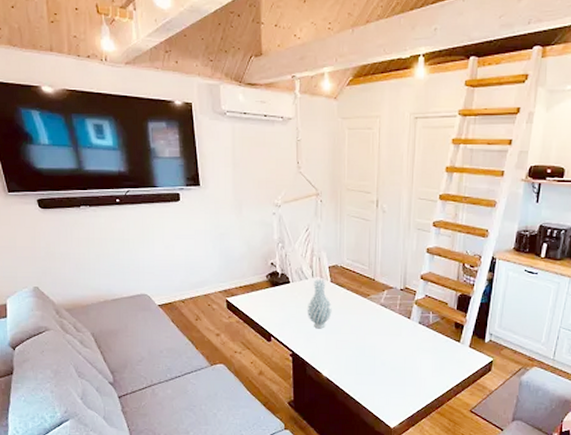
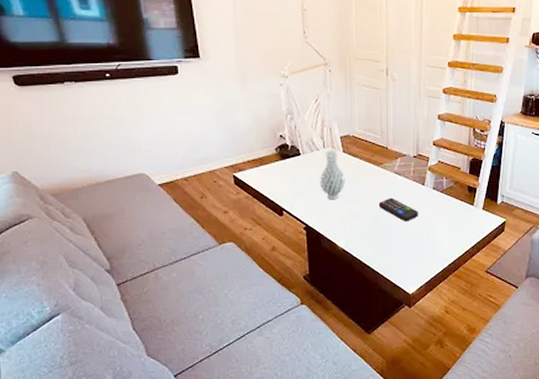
remote control: none [363,329,403,355] -> present [378,197,418,222]

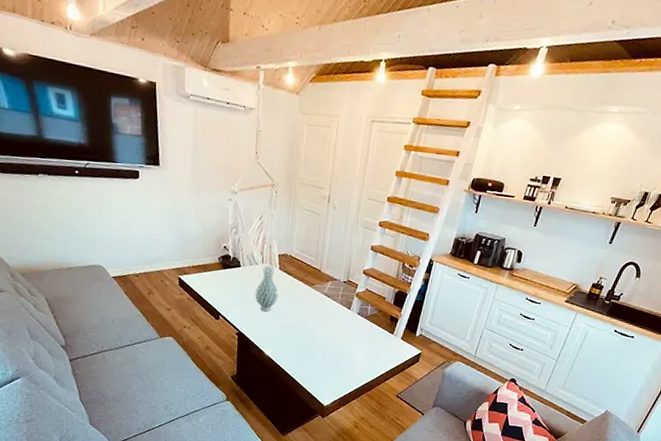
remote control: present [378,197,418,222] -> none [306,316,341,341]

